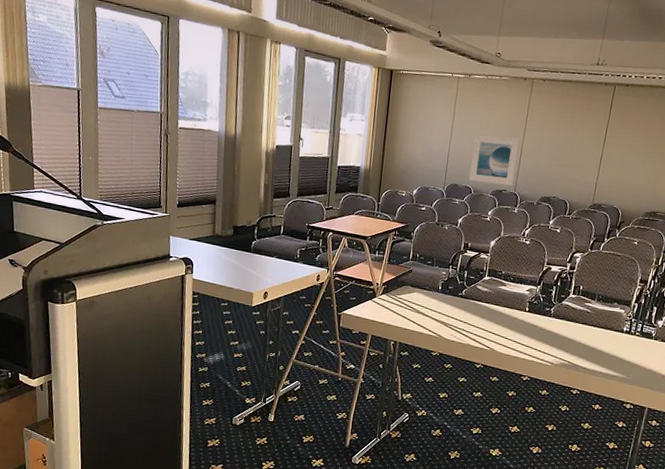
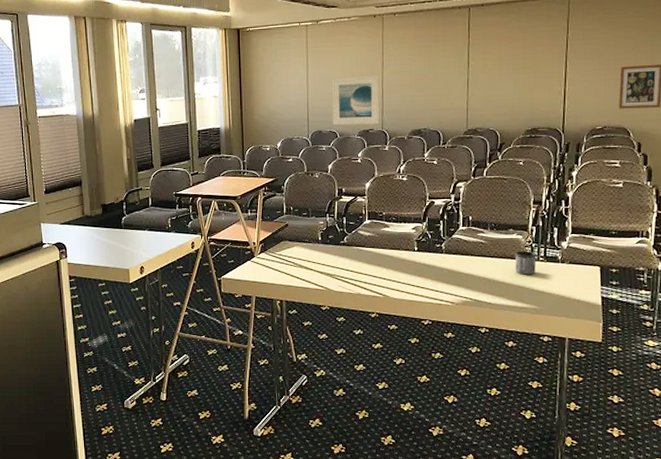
mug: none [613,324,635,347] -> present [514,251,538,275]

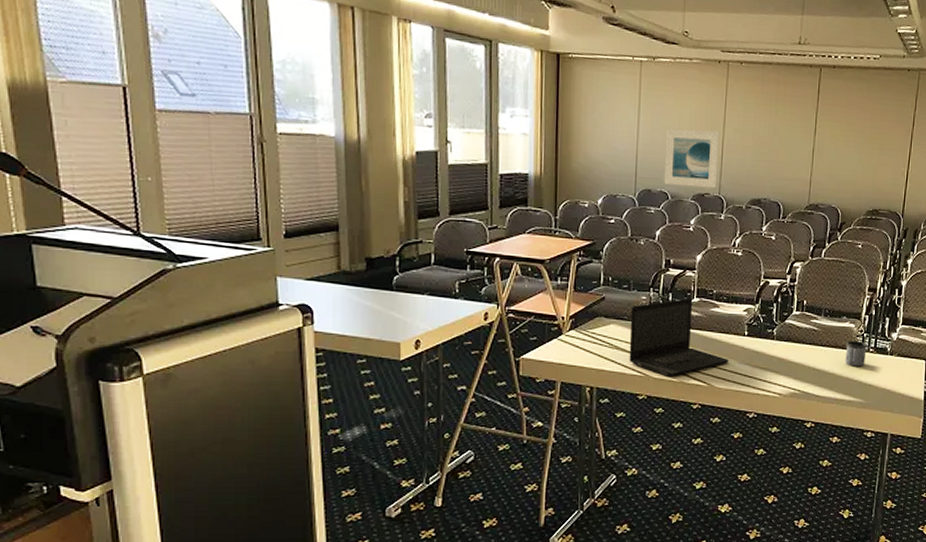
laptop: none [310,220,402,289] -> present [629,297,730,376]

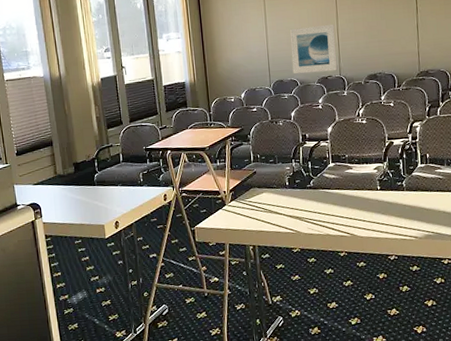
laptop: present [629,297,730,376] -> none [278,163,367,231]

